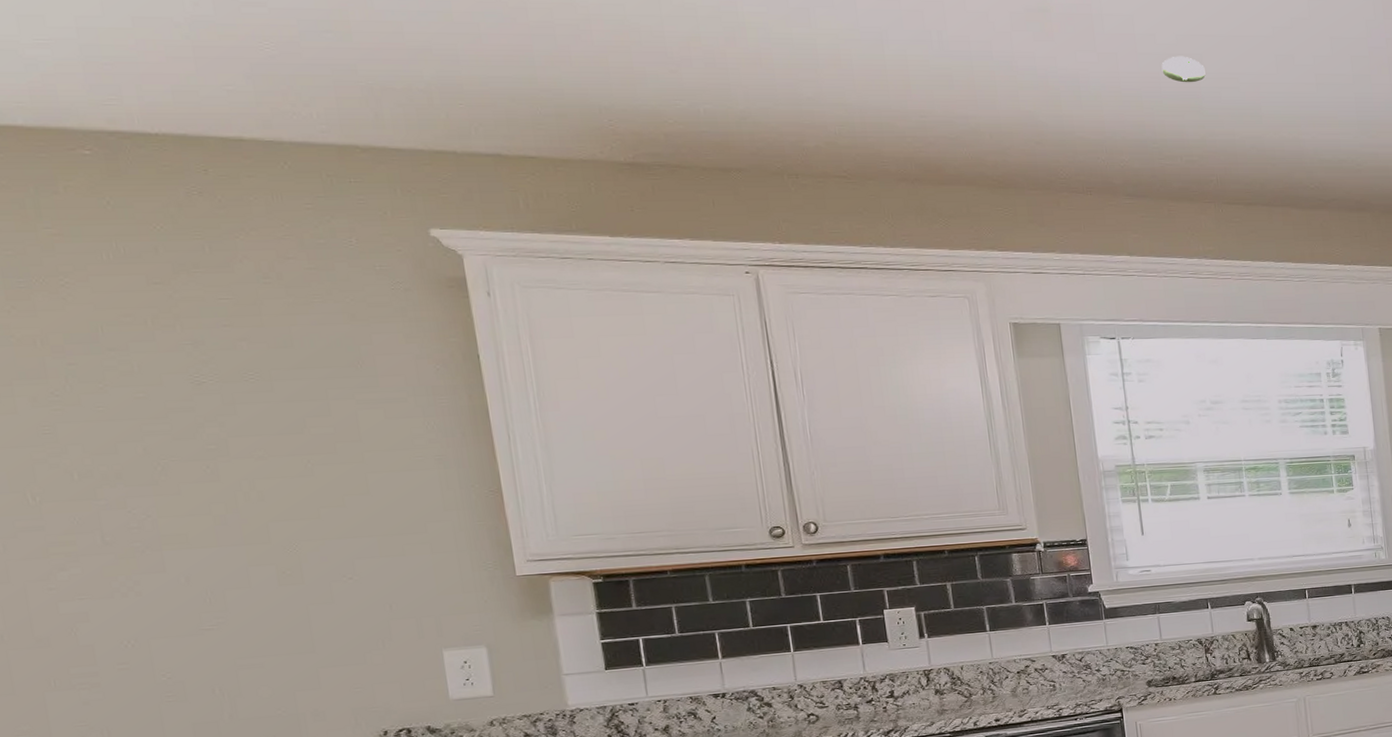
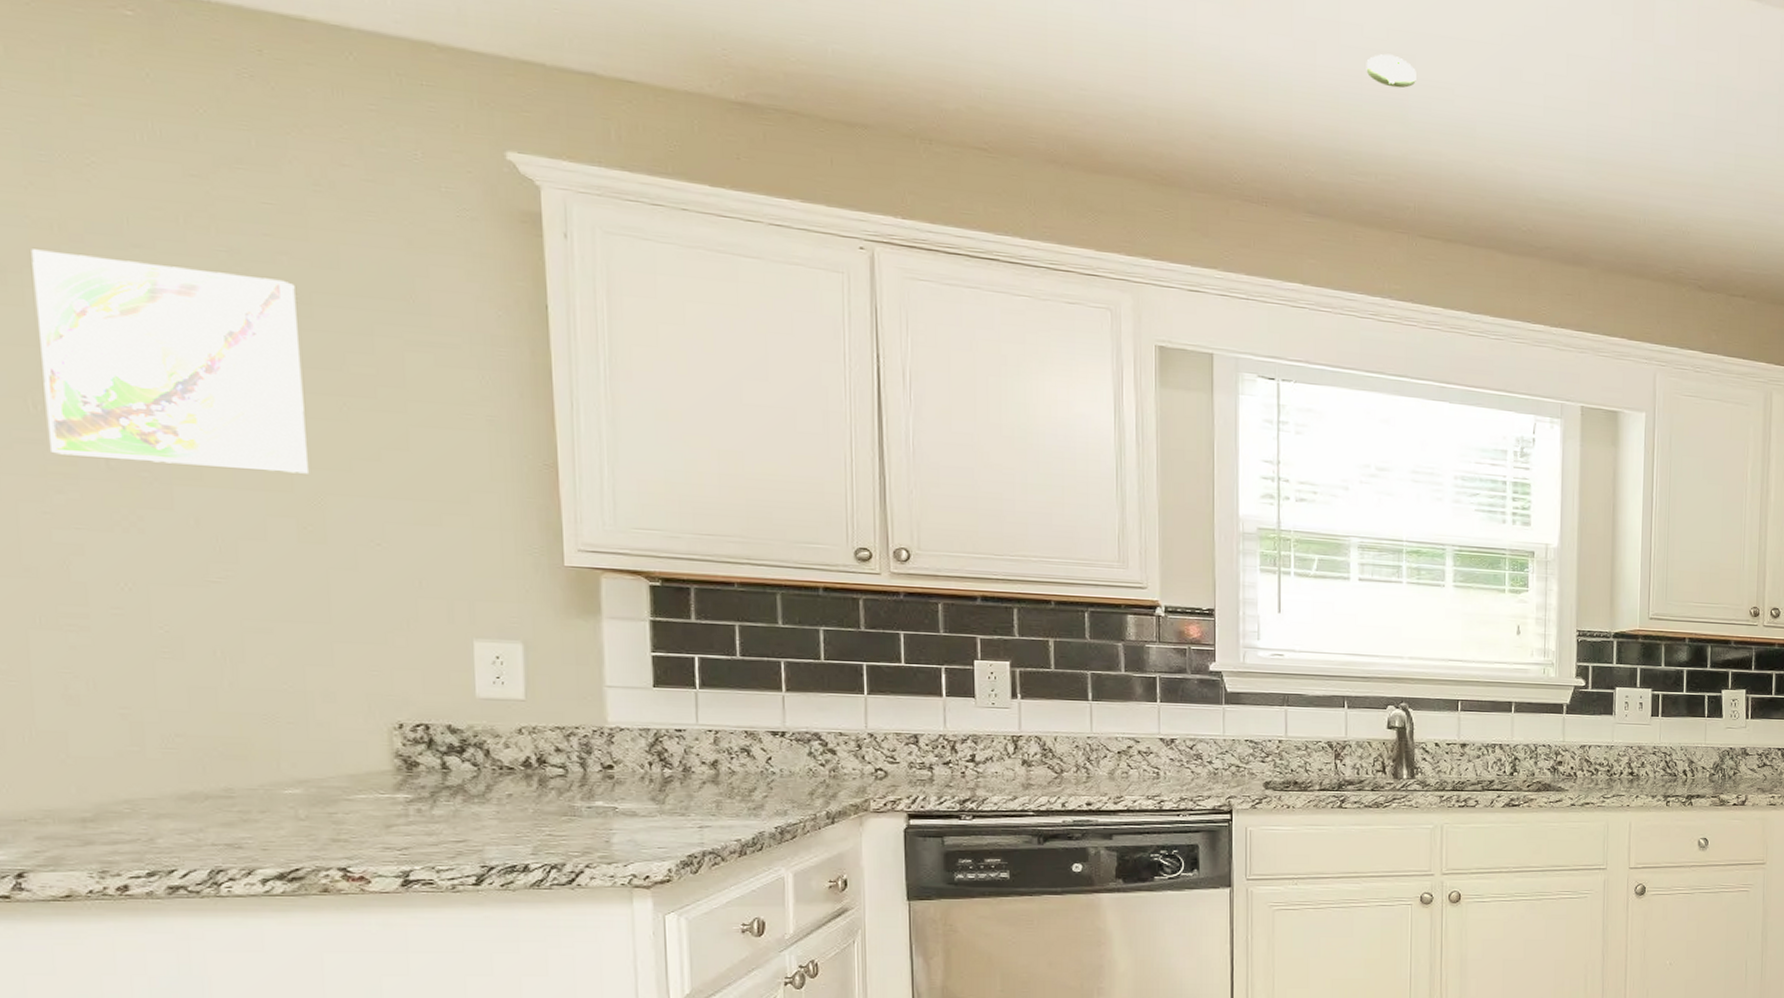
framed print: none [18,362,284,537] -> present [31,249,310,474]

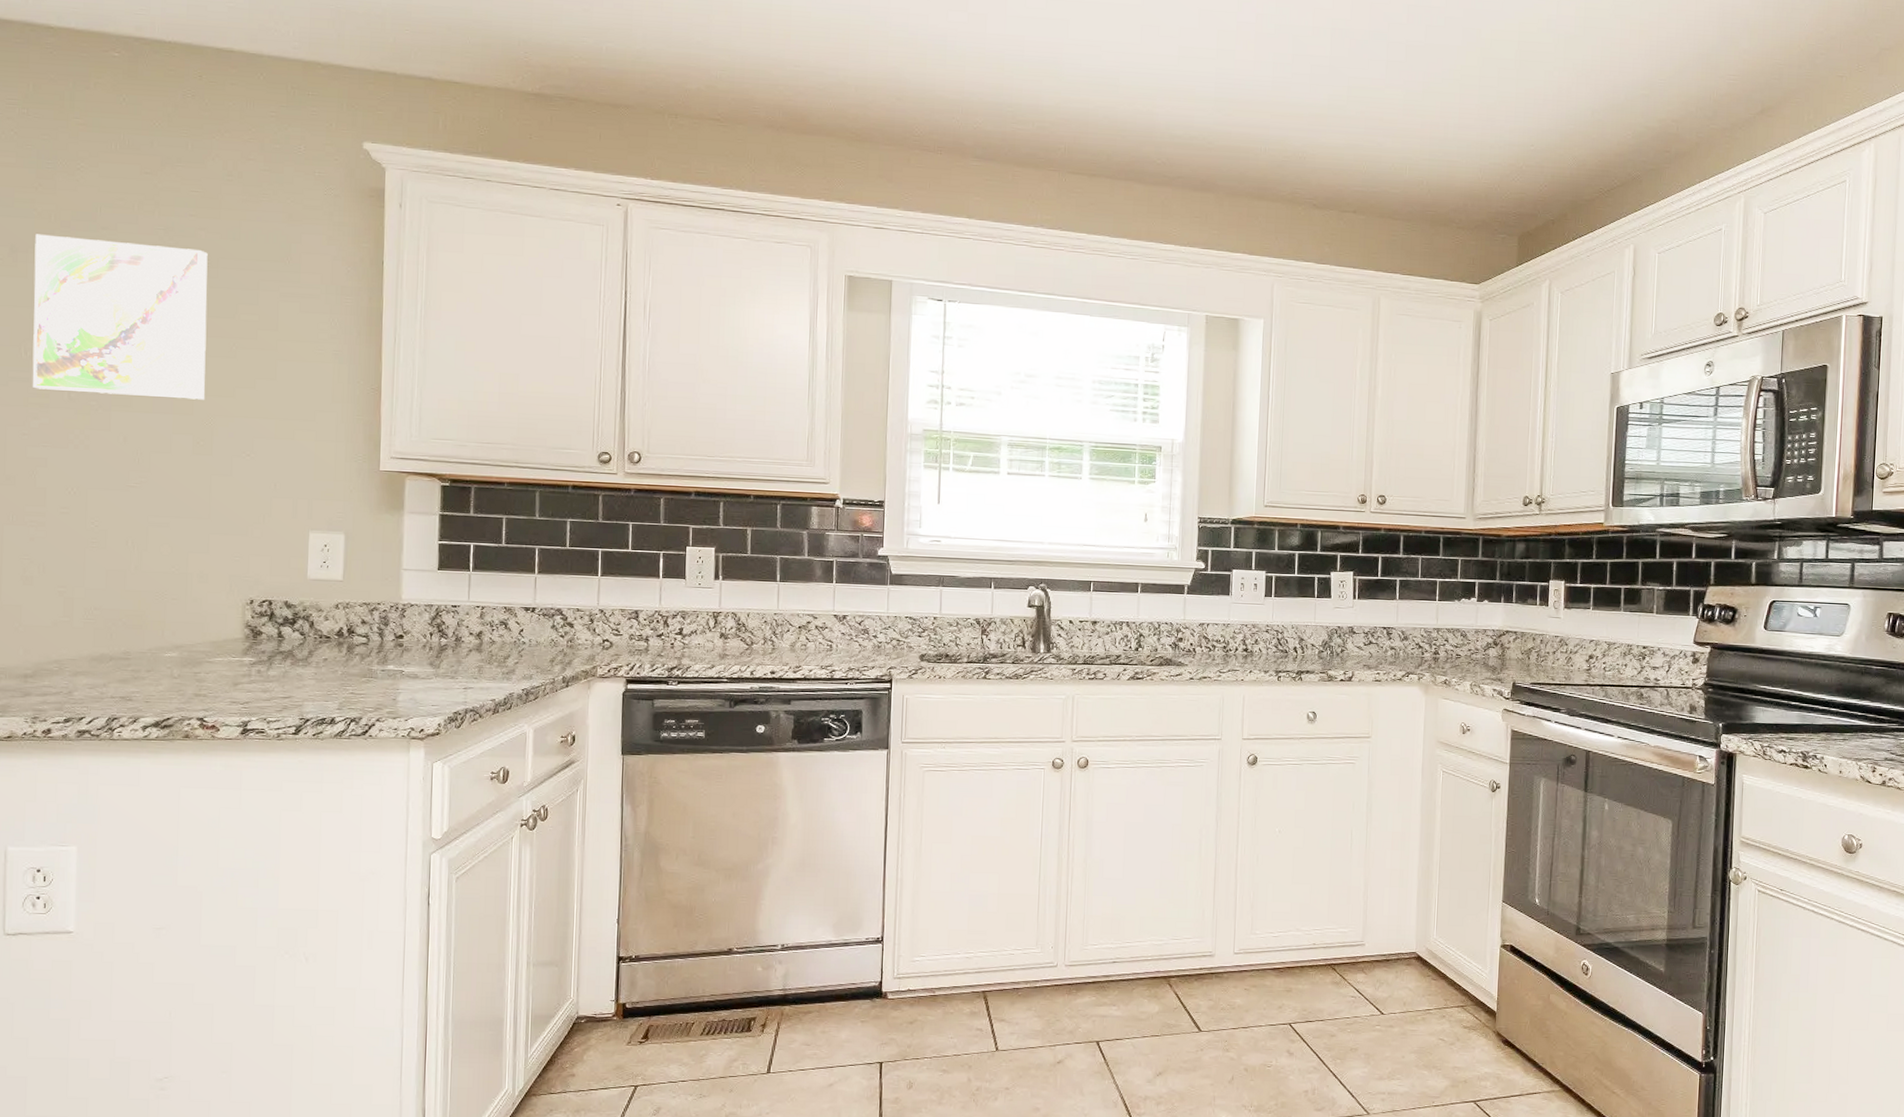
smoke detector: present [1366,54,1416,88] -> none [1027,20,1070,48]

